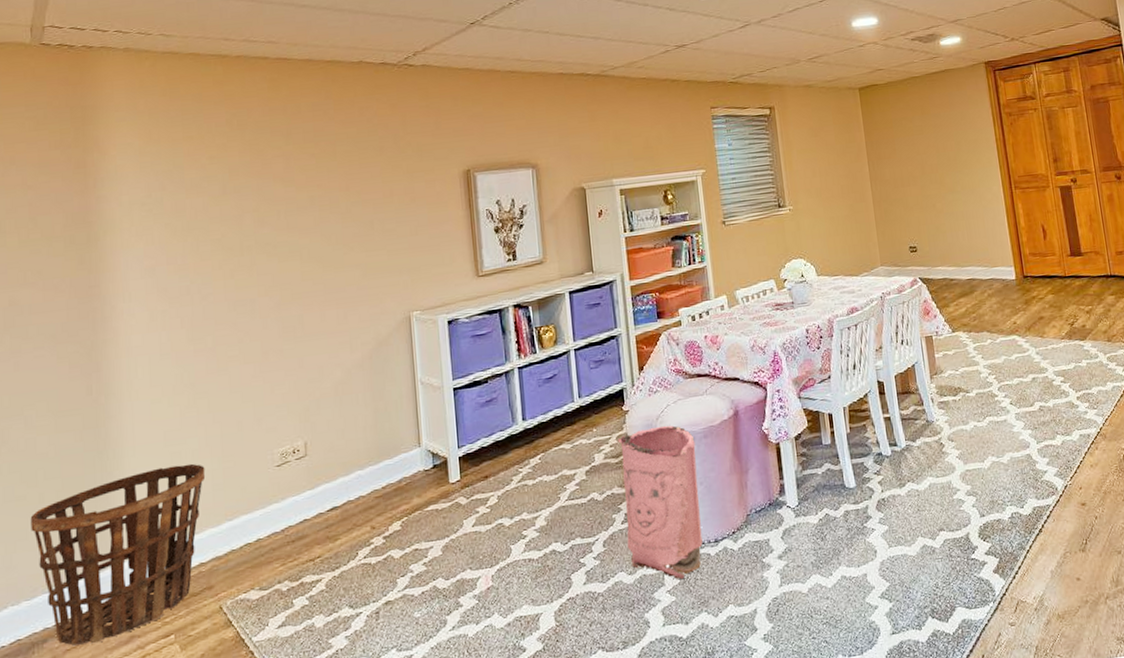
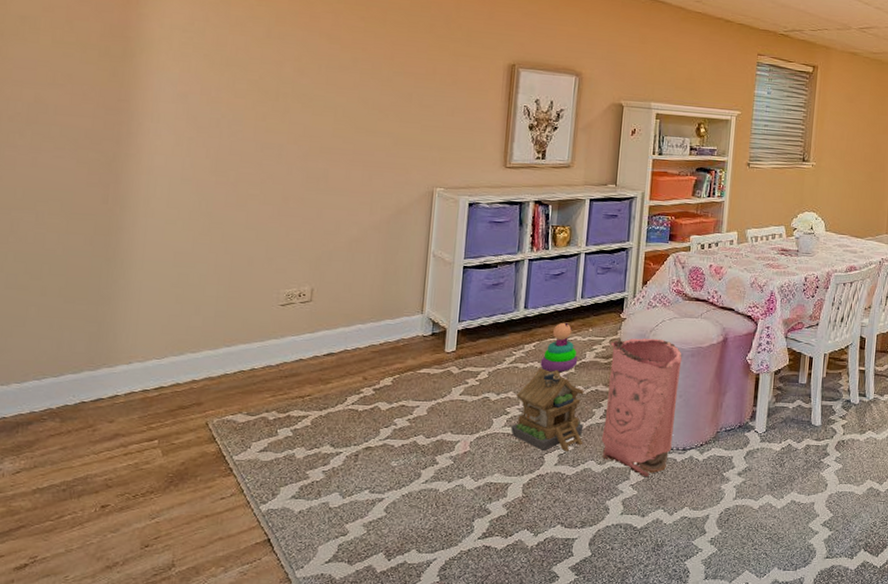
basket: present [30,463,206,646] -> none [29,285,211,435]
toy house: none [530,479,609,571] -> present [511,368,584,451]
stacking toy: none [549,428,588,484] -> present [540,323,578,372]

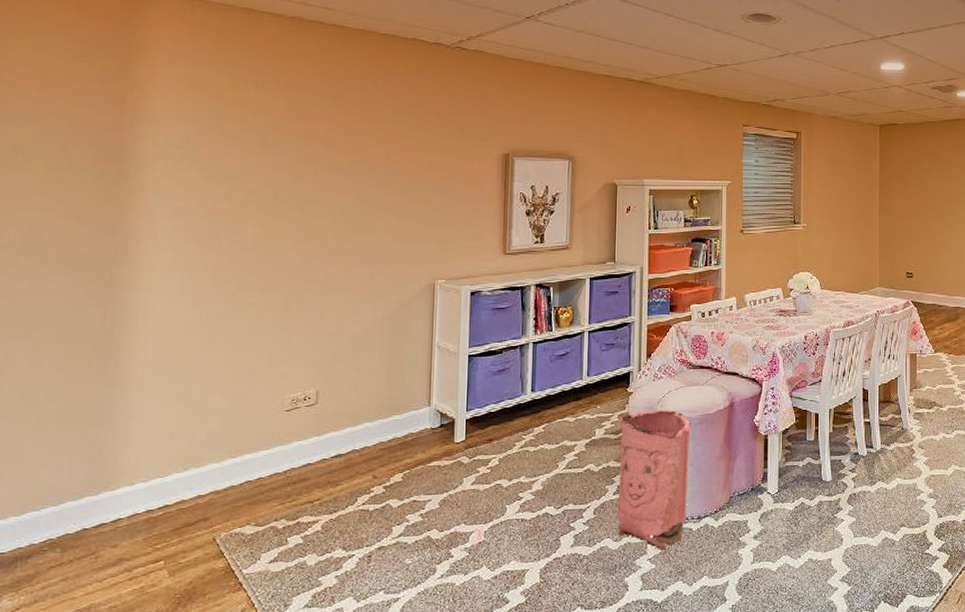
toy house: present [511,368,584,451] -> none [525,449,598,533]
stacking toy: present [540,323,578,372] -> none [550,402,588,453]

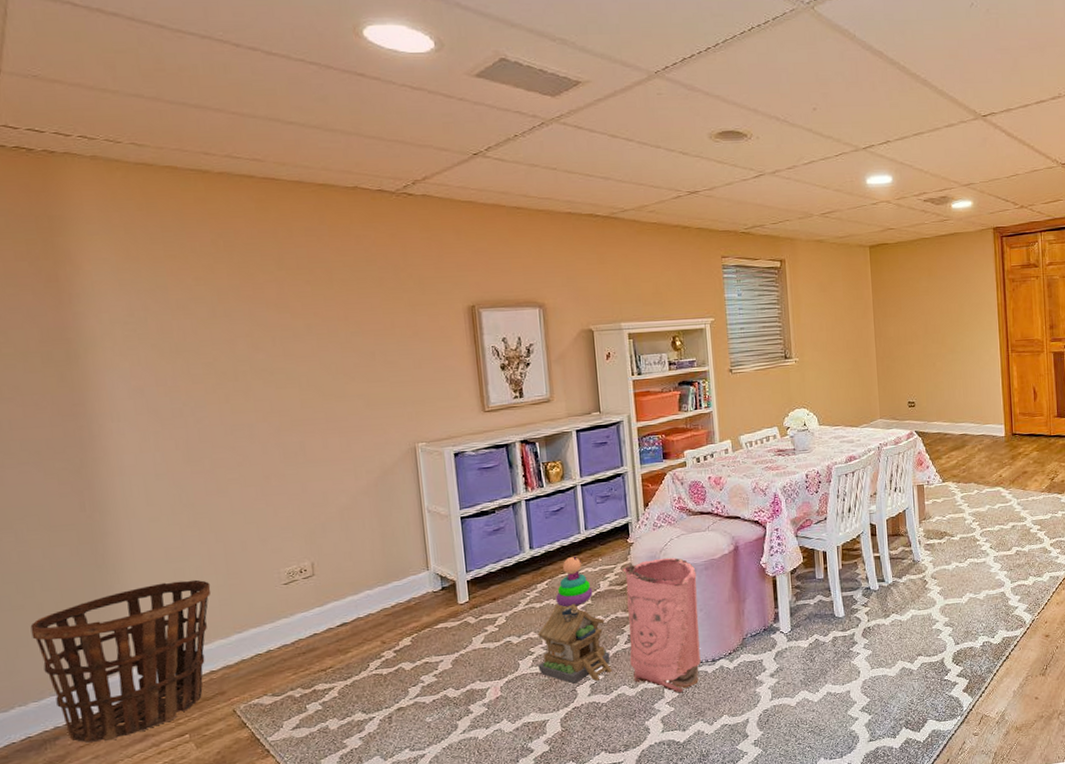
basket: none [26,400,214,564] -> present [30,579,211,743]
toy house: none [525,449,598,533] -> present [538,603,613,684]
stacking toy: none [550,402,588,453] -> present [555,557,593,607]

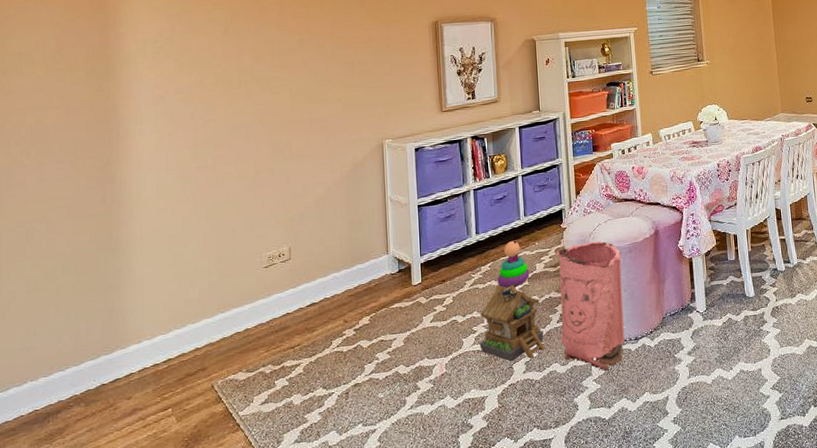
basket: present [30,579,211,743] -> none [49,263,203,416]

